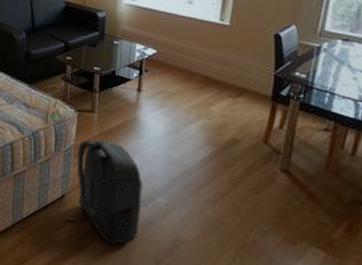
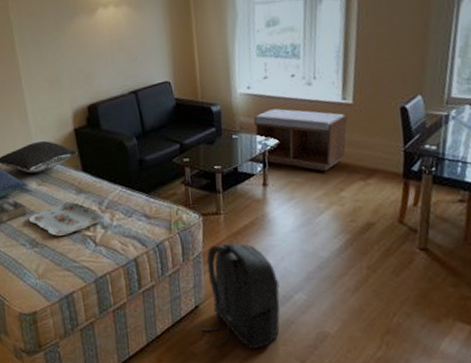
bench: none [136,22,223,85] -> present [254,108,348,172]

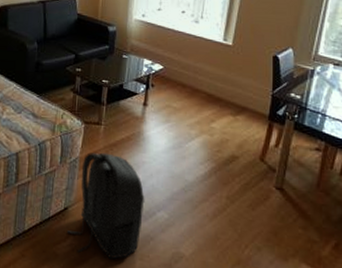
bench: present [254,108,348,172] -> none [144,38,226,102]

